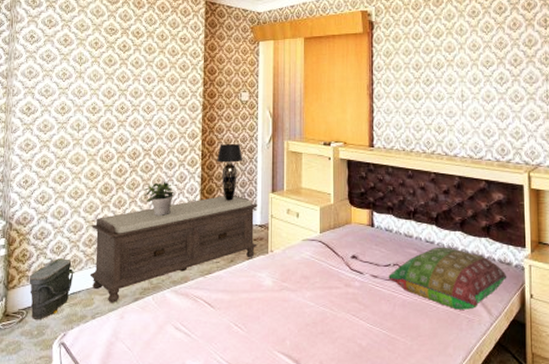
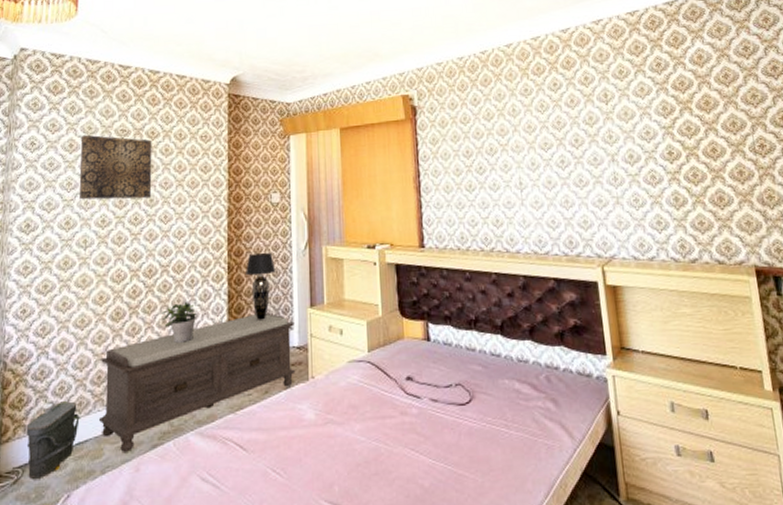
wall art: none [72,31,137,91] -> present [78,134,152,200]
pillow: present [388,247,507,310] -> none [450,359,588,435]

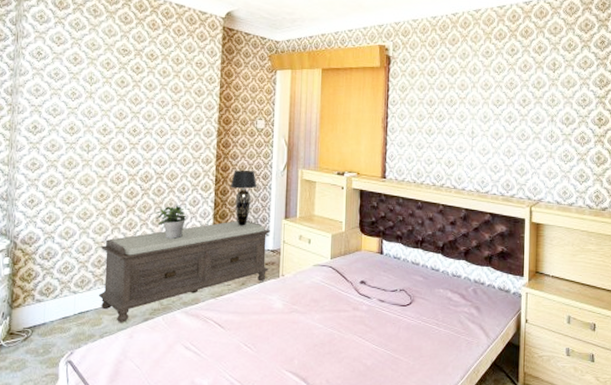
bag: present [26,401,81,479] -> none [34,278,83,338]
wall art: present [78,134,152,200] -> none [82,50,151,114]

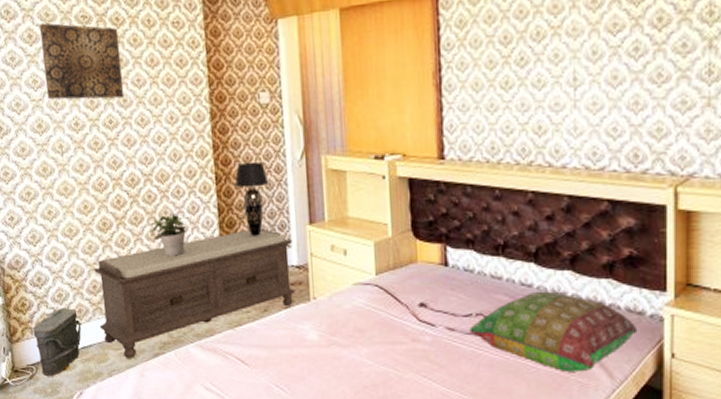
bag: none [34,278,83,338] -> present [32,308,83,376]
wall art: none [82,50,151,114] -> present [40,22,125,100]
pillow: none [395,274,505,333] -> present [469,291,638,372]

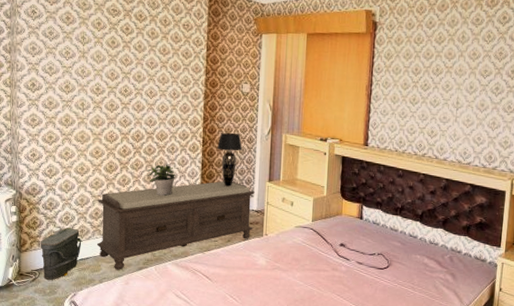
wall art: present [40,22,125,100] -> none [76,9,140,74]
pillow: present [469,291,638,372] -> none [372,241,481,298]

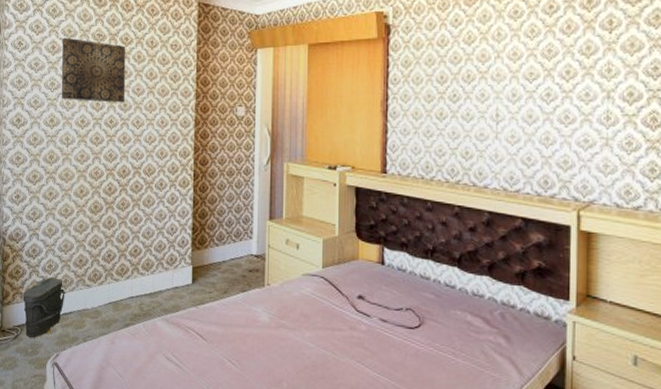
wall art: none [76,9,140,74] -> present [61,37,126,103]
bench: present [96,181,255,270] -> none [80,221,254,327]
potted plant: present [147,164,176,196] -> none [133,202,165,239]
table lamp: present [217,132,243,187] -> none [210,163,239,227]

